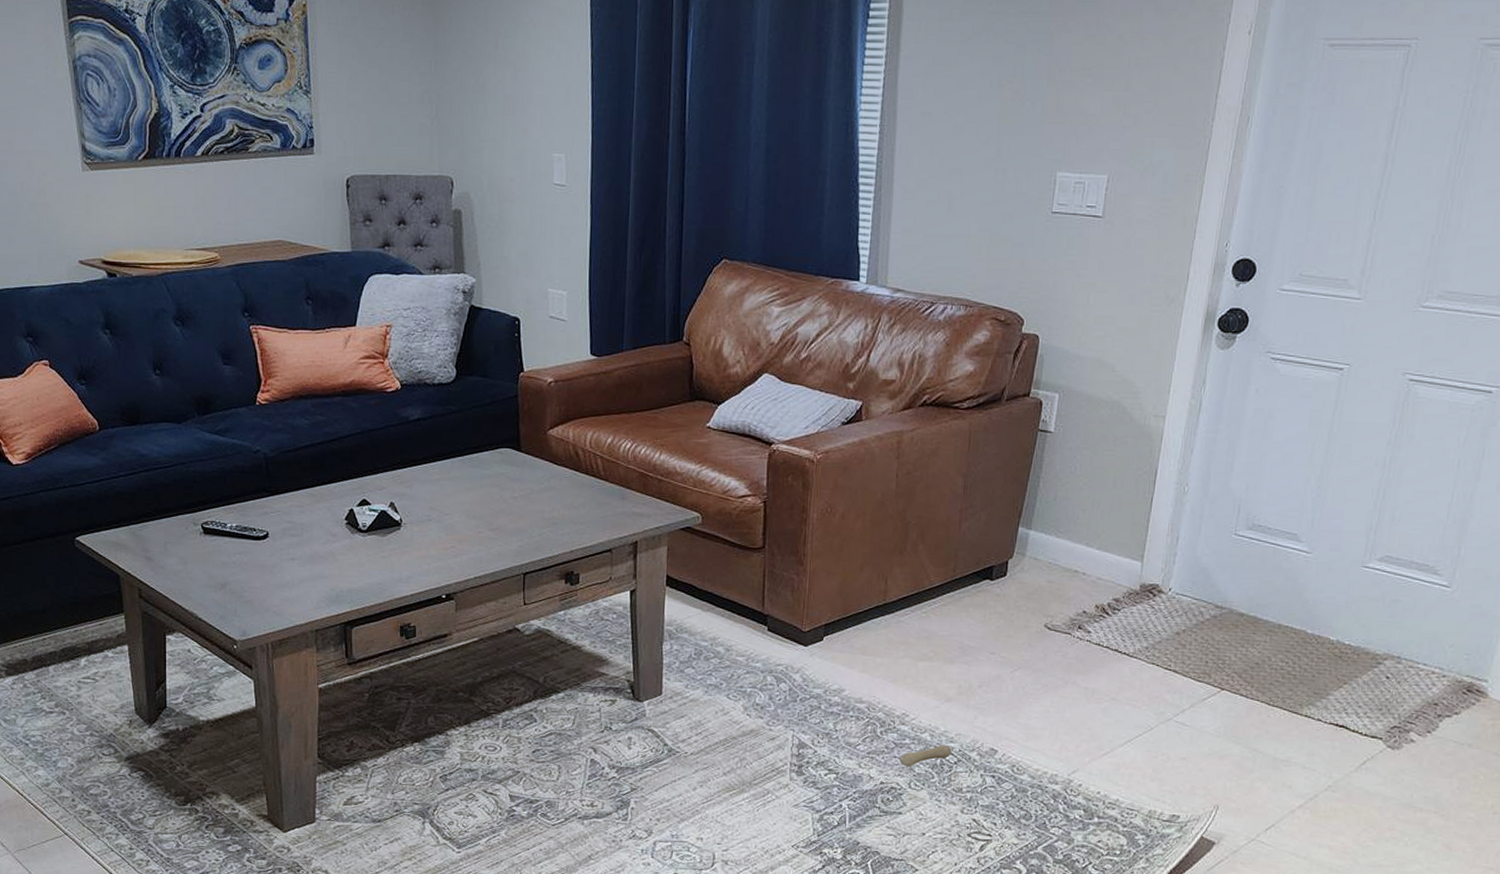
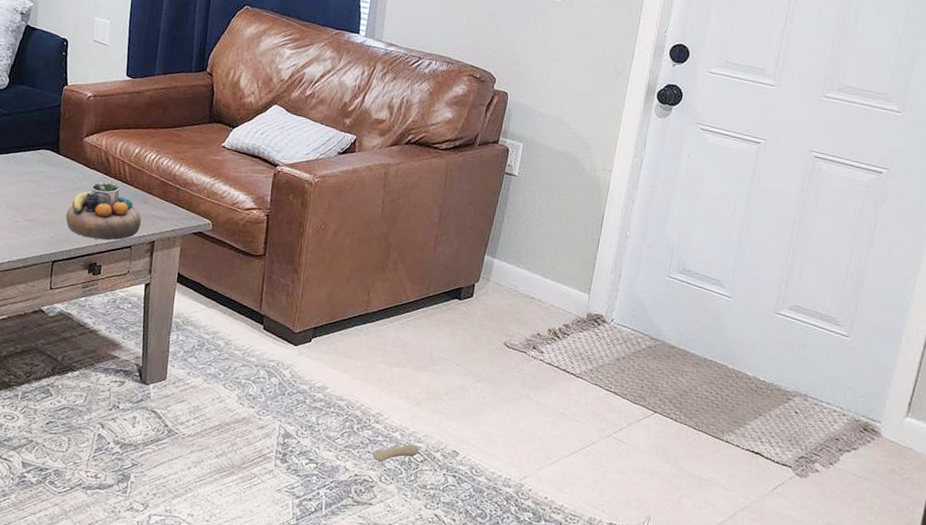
decorative bowl: none [534,478,621,545] -> present [65,182,142,240]

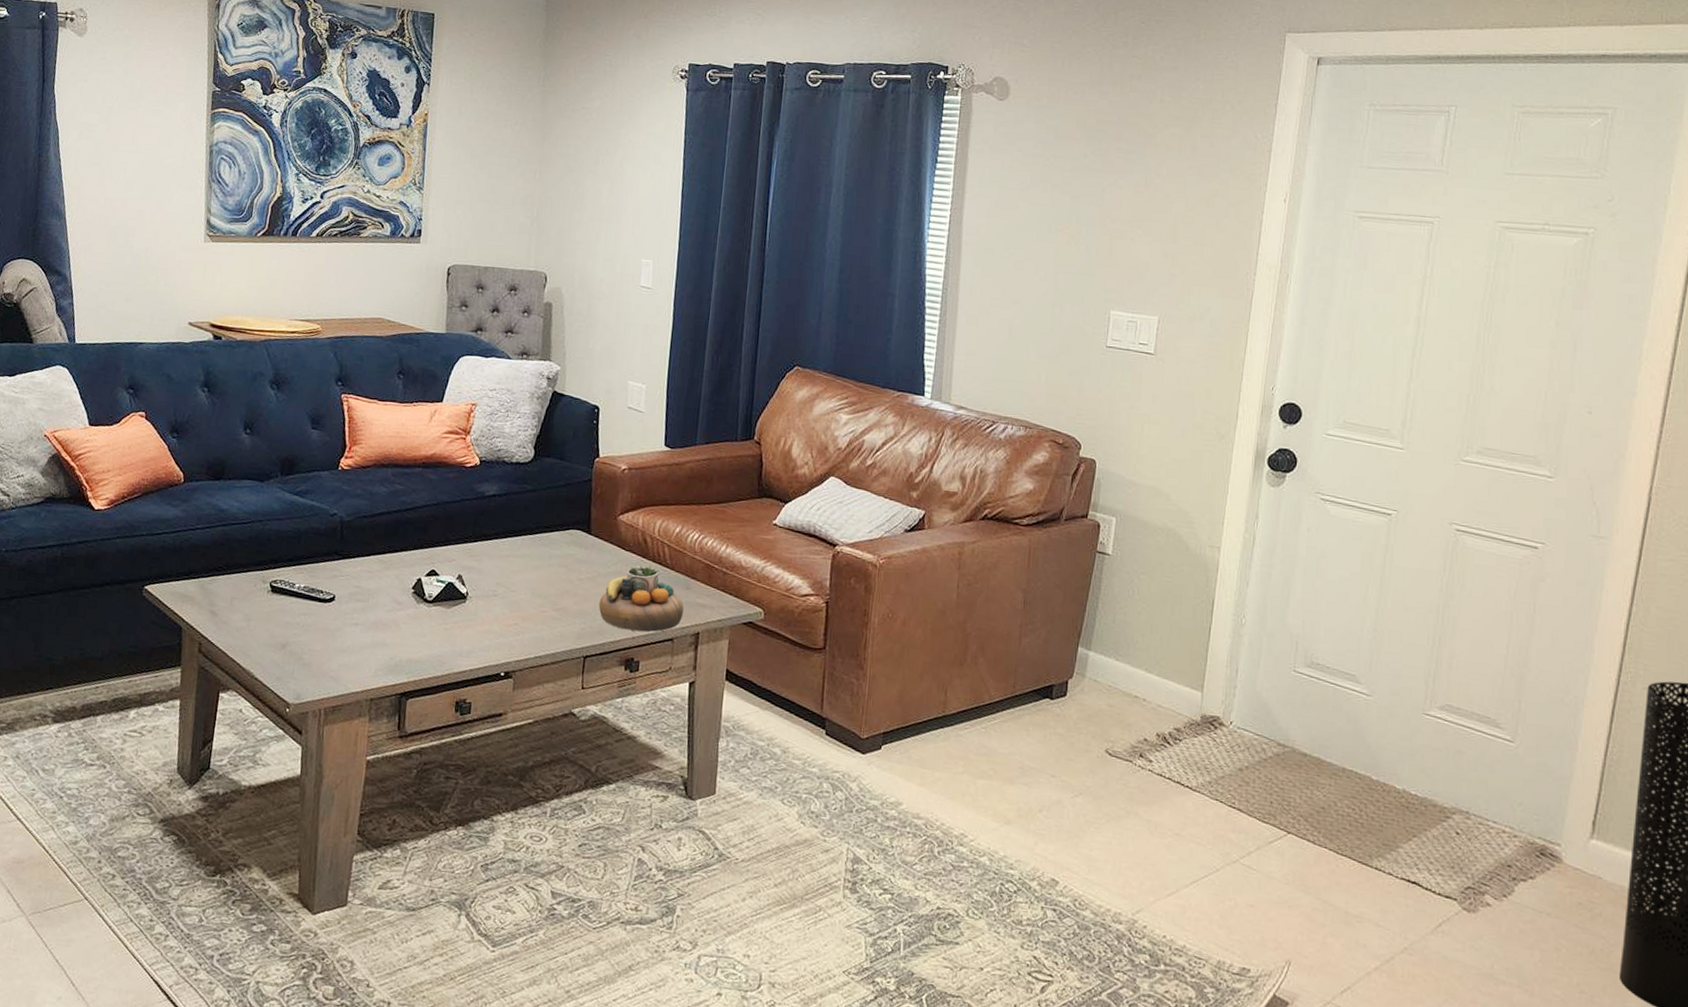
dog toy: present [373,443,419,462] -> none [958,870,1012,893]

